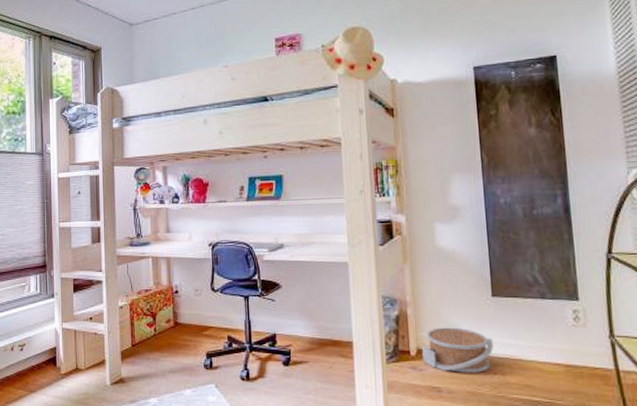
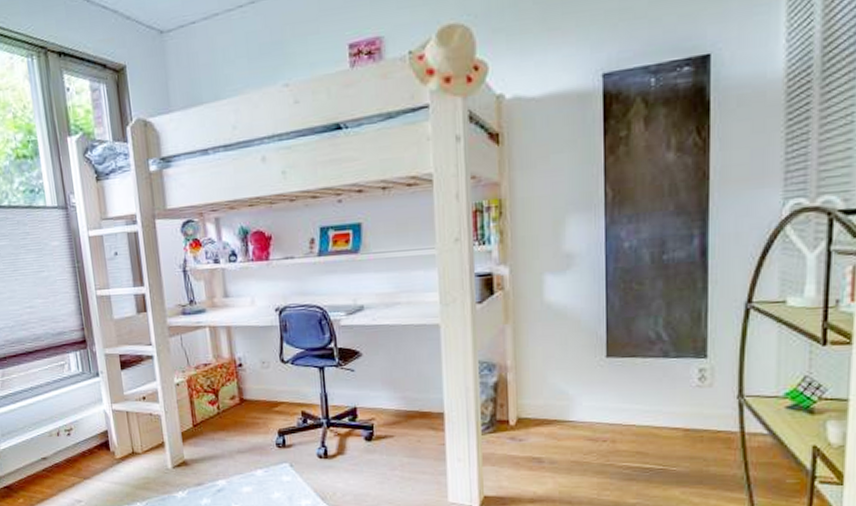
basket: present [422,327,493,373] -> none [523,393,604,442]

